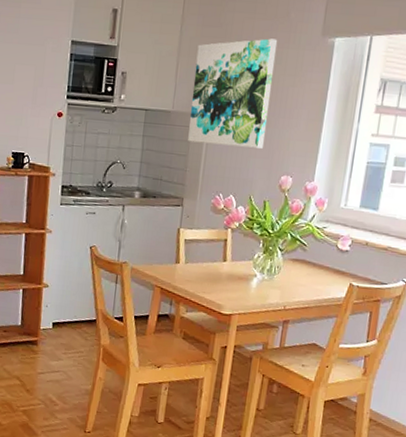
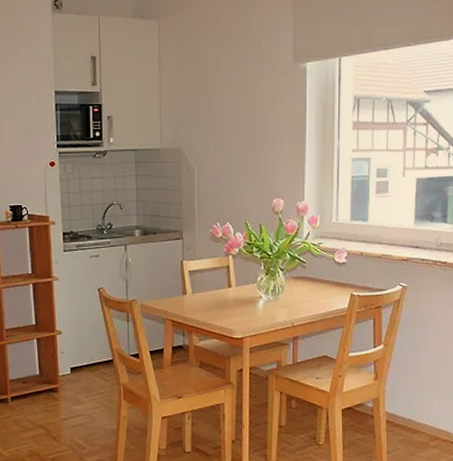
wall art: present [188,38,278,149] -> none [178,69,253,176]

